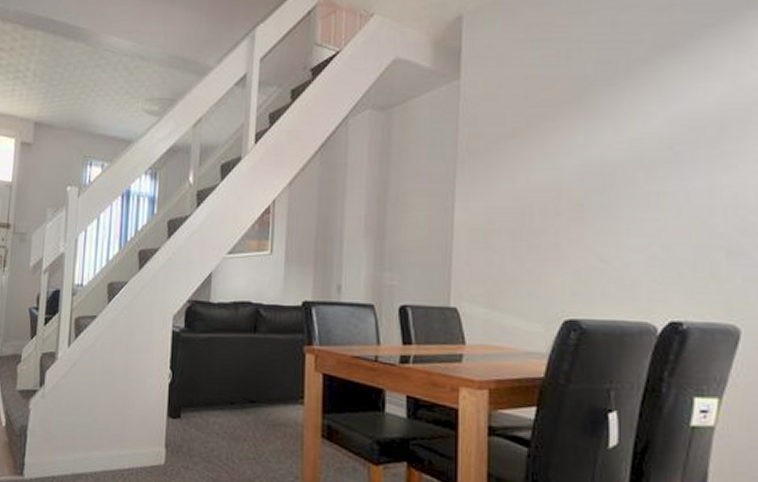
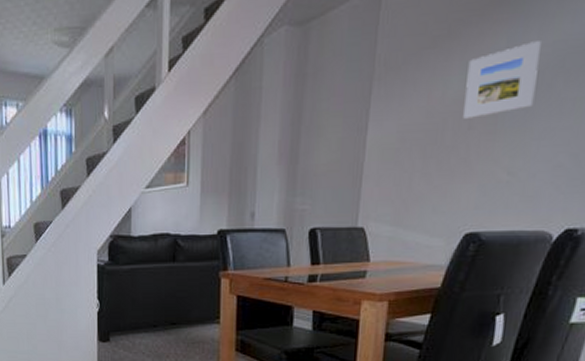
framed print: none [549,138,618,205] -> present [463,41,541,119]

